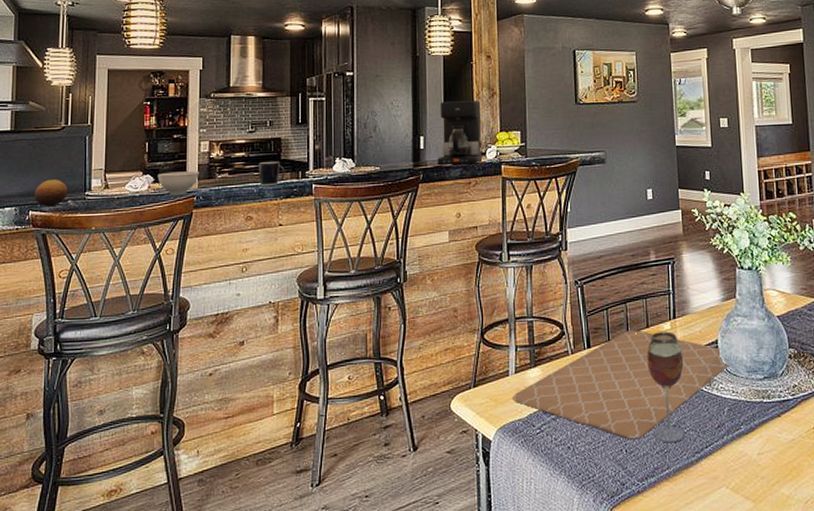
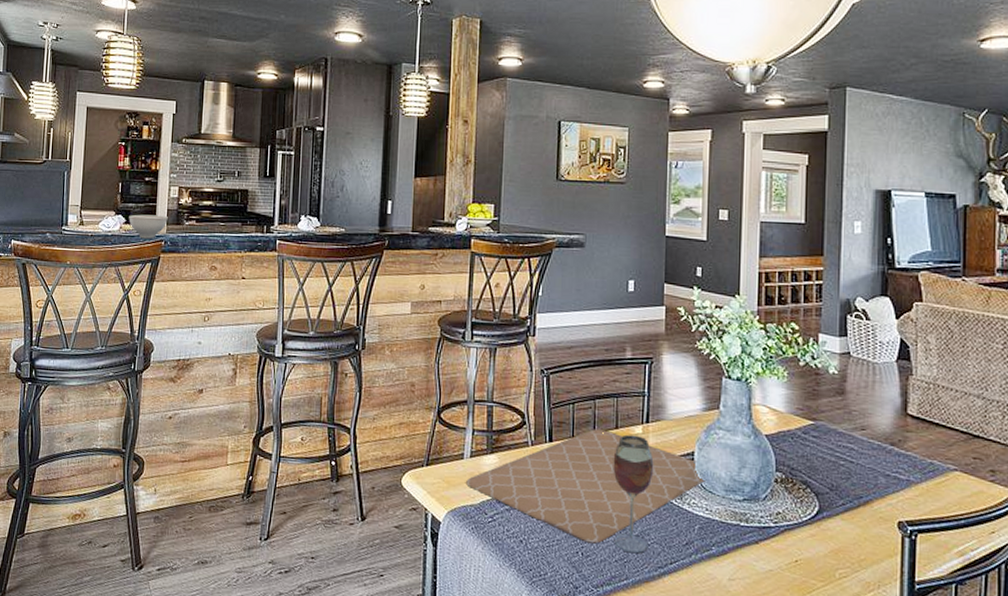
fruit: present [34,179,68,207] -> none [16,210,47,238]
mug: present [258,161,285,187] -> none [225,212,250,238]
coffee maker: present [437,100,483,166] -> none [404,165,454,235]

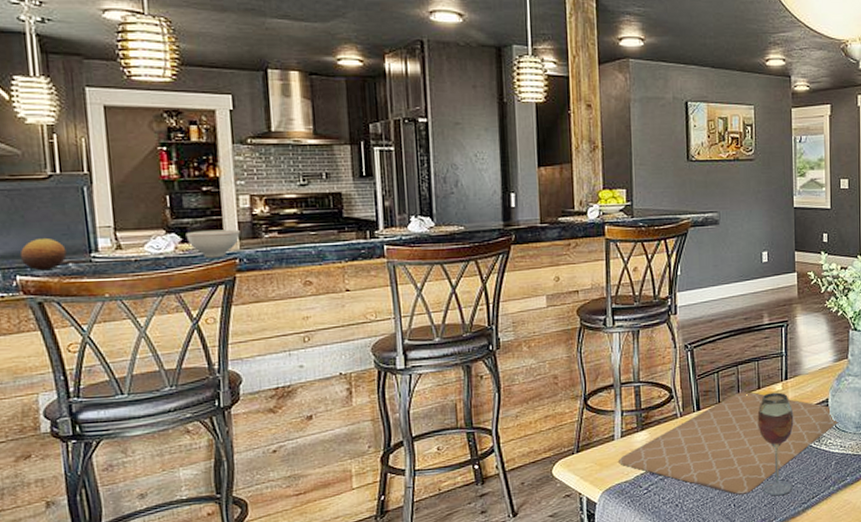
fruit: none [16,210,47,238] -> present [19,237,67,271]

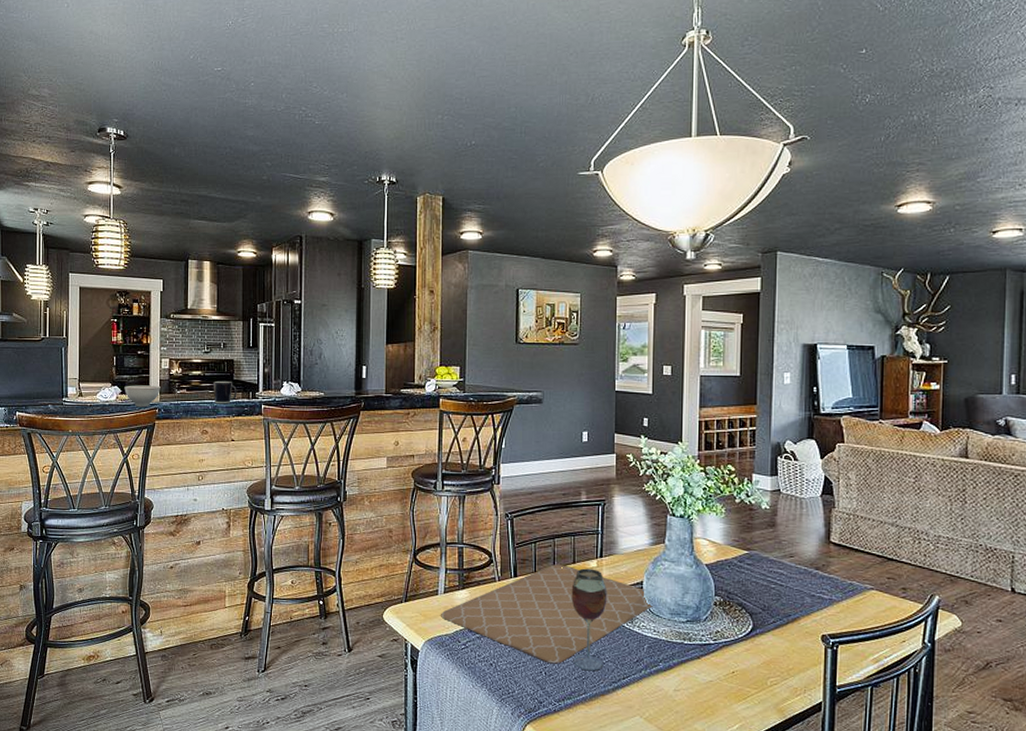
fruit: present [19,237,67,271] -> none [20,384,48,410]
mug: none [315,218,349,248] -> present [213,380,237,404]

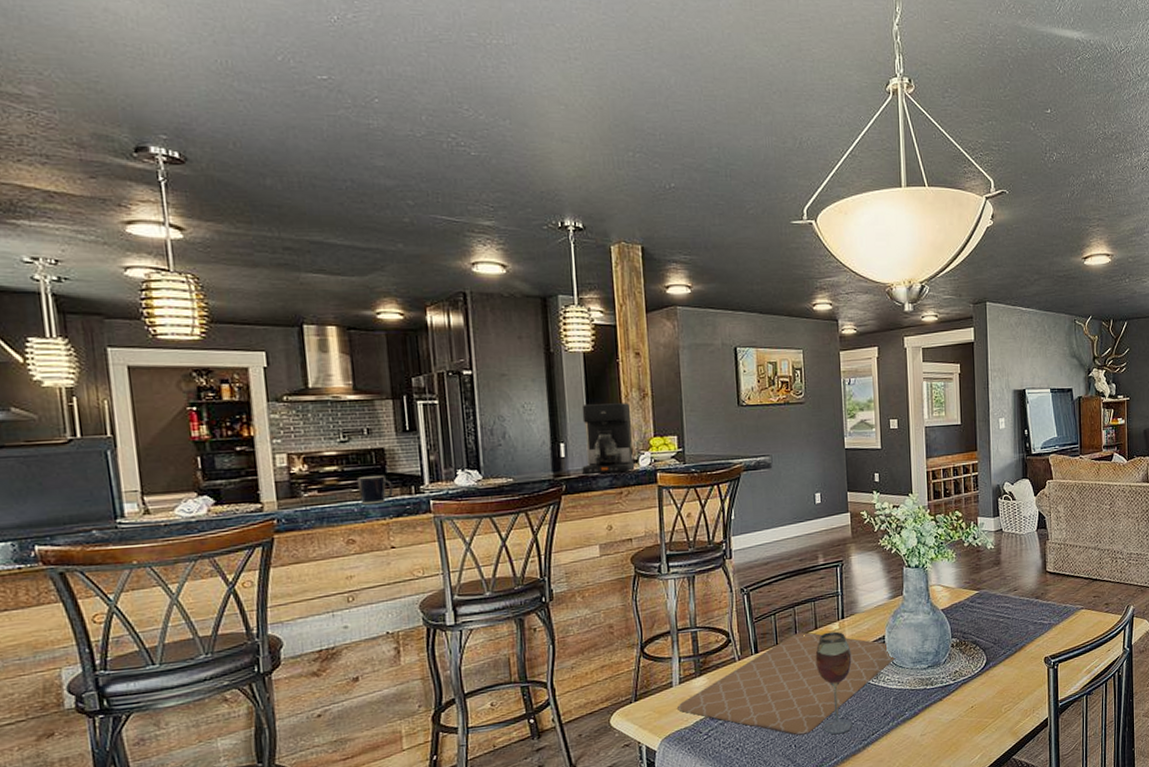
bowl: present [124,385,160,407] -> none [219,489,278,520]
coffee maker: none [378,333,422,396] -> present [581,403,635,475]

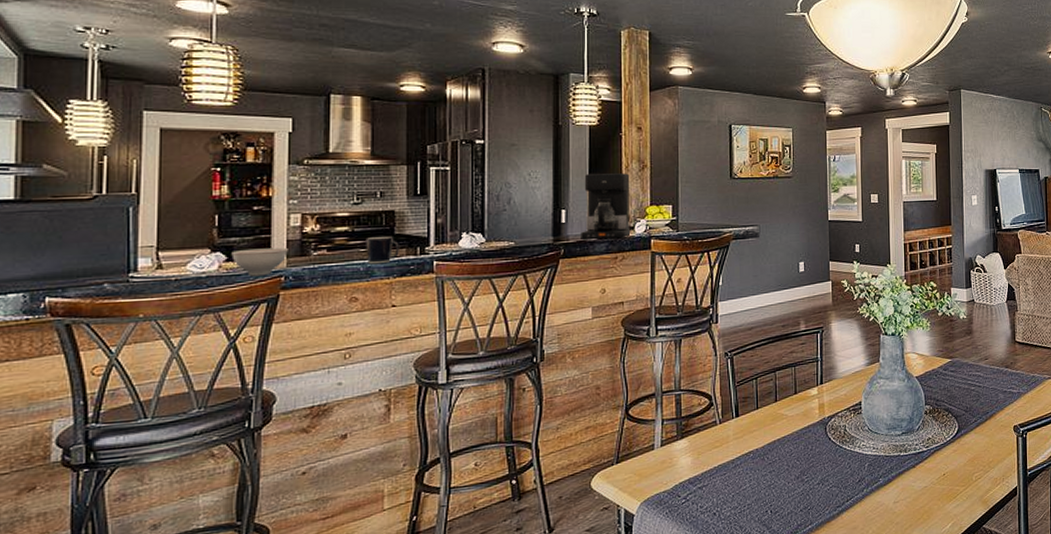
bowl: none [219,489,278,520] -> present [231,247,288,277]
placemat: present [678,632,896,736] -> none [658,397,871,502]
wineglass: present [815,631,853,735] -> none [794,396,829,501]

